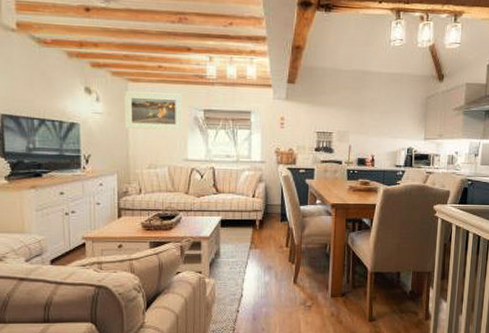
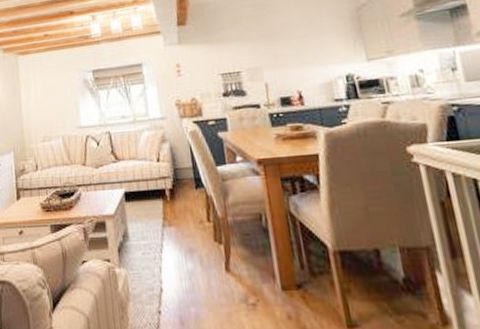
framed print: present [125,91,183,130] -> none [16,58,73,102]

